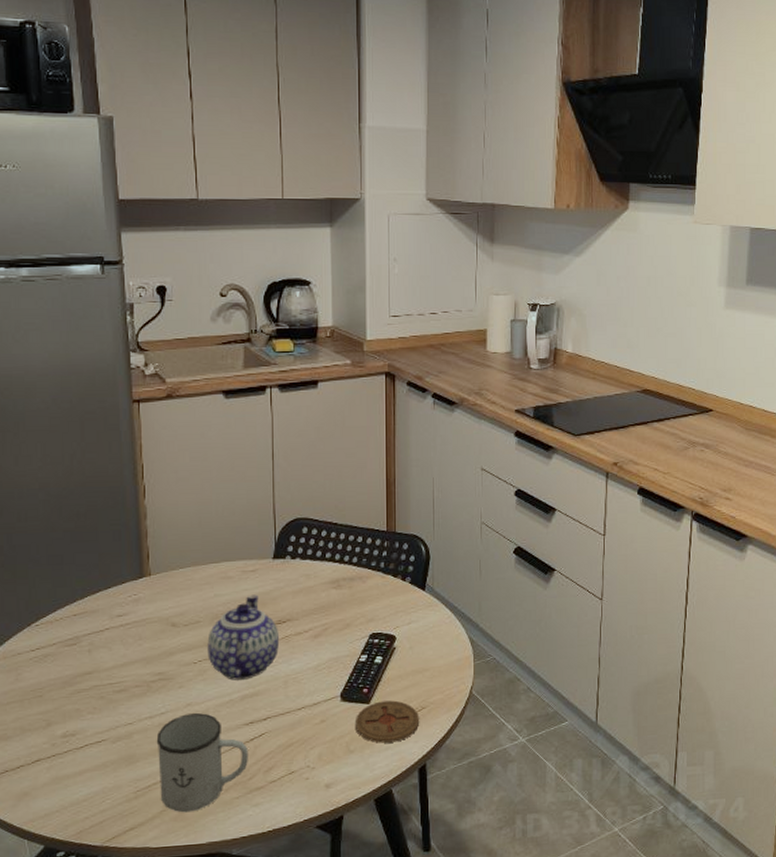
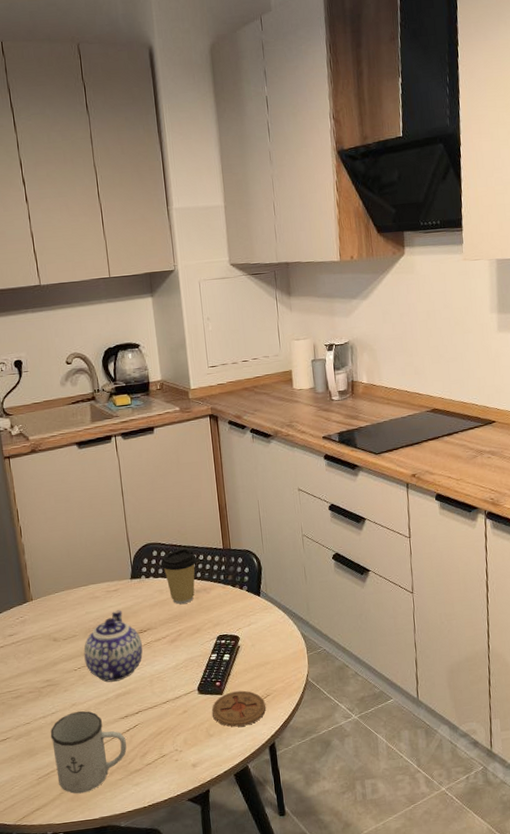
coffee cup: none [310,527,356,594] -> present [160,548,198,605]

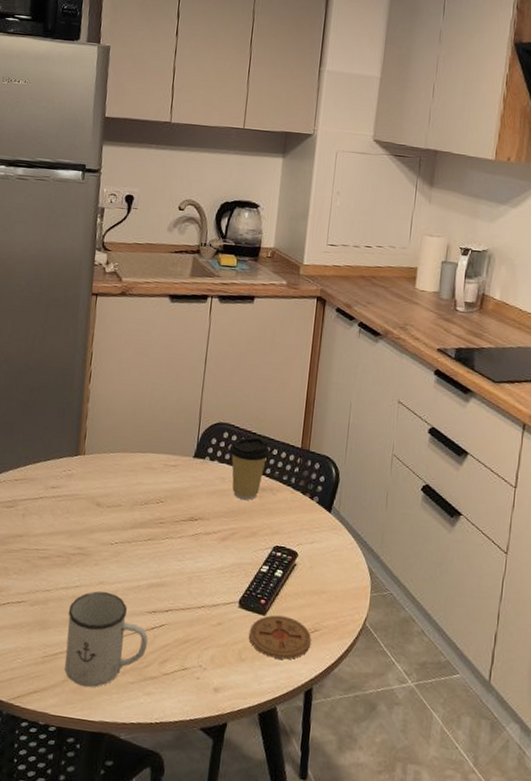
teapot: present [83,610,143,683] -> none [124,488,190,569]

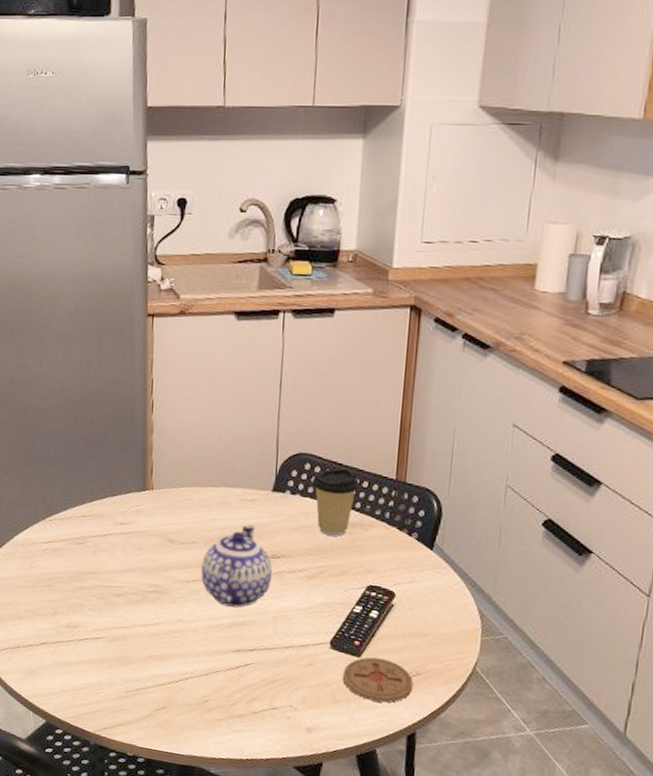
mug: present [64,591,148,688] -> none [148,629,233,723]
teapot: none [124,488,190,569] -> present [201,524,273,608]

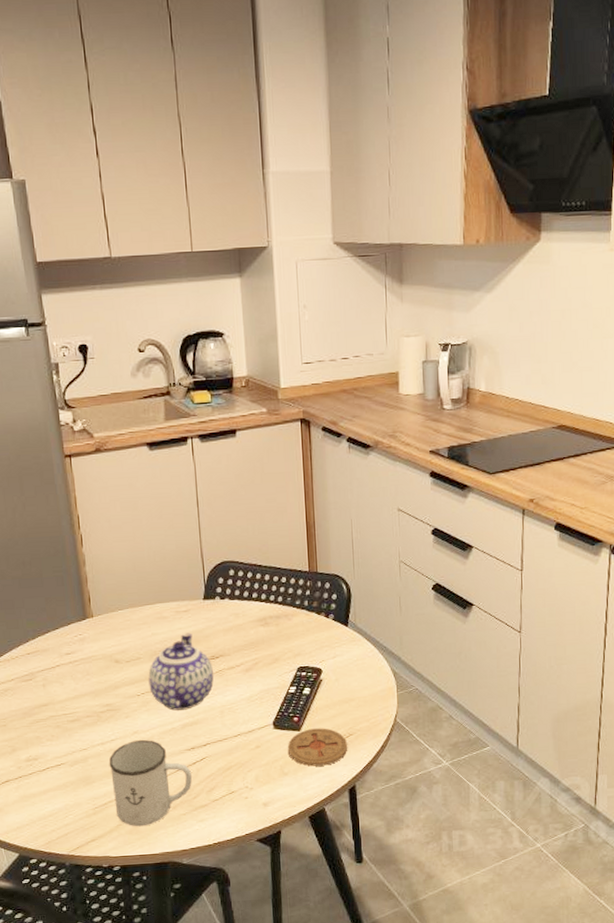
mug: none [148,629,233,723] -> present [109,739,192,827]
coffee cup: present [312,468,360,537] -> none [237,568,280,631]

